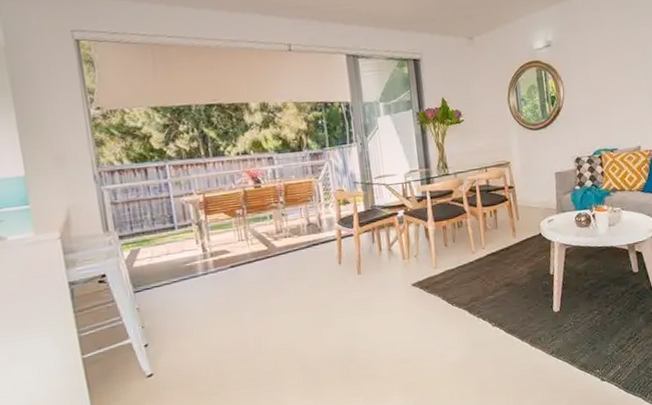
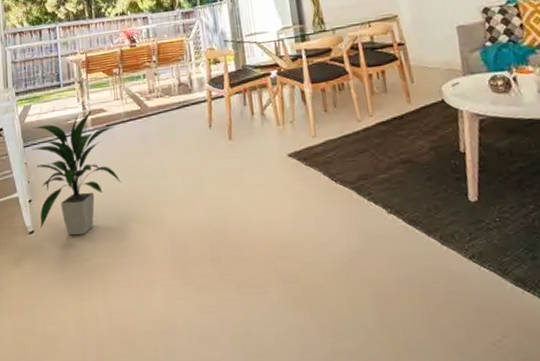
indoor plant: none [142,251,249,374] -> present [31,109,121,236]

